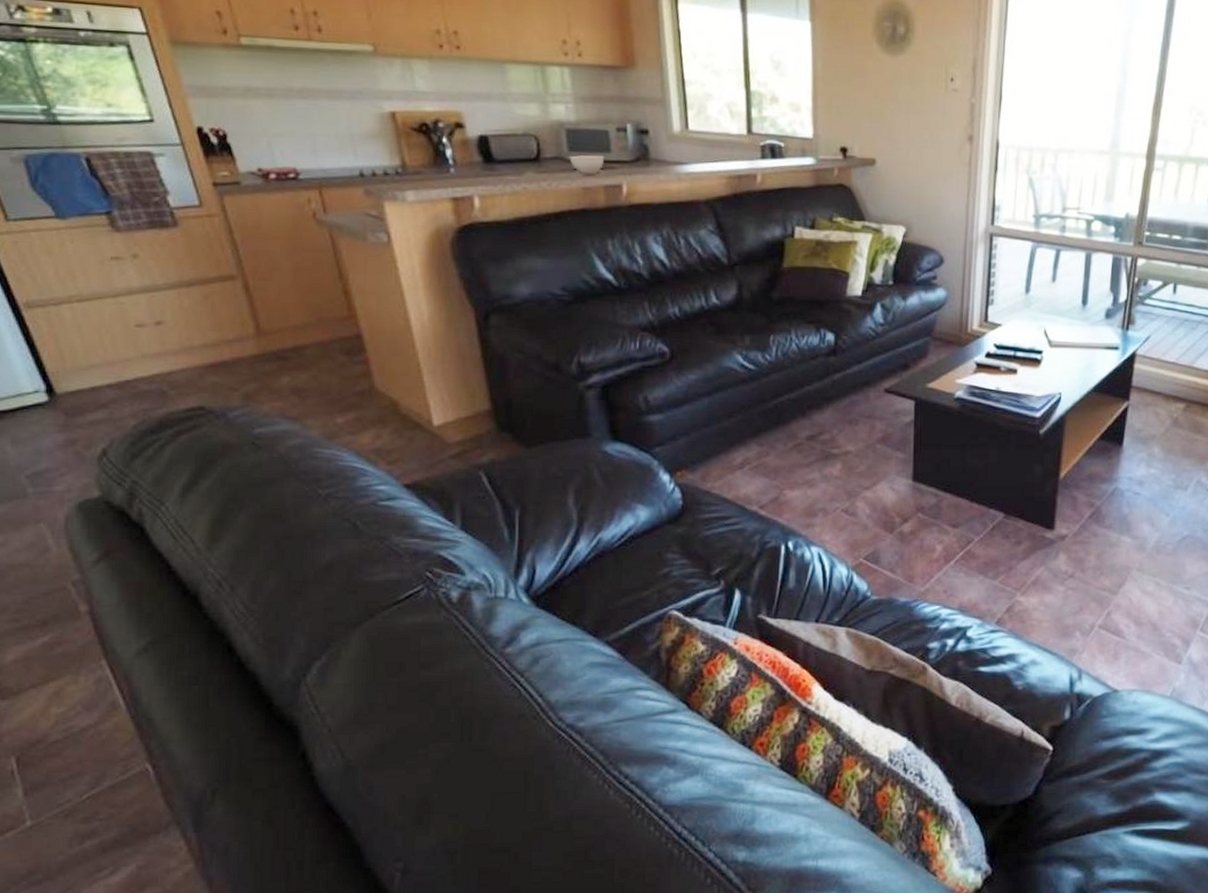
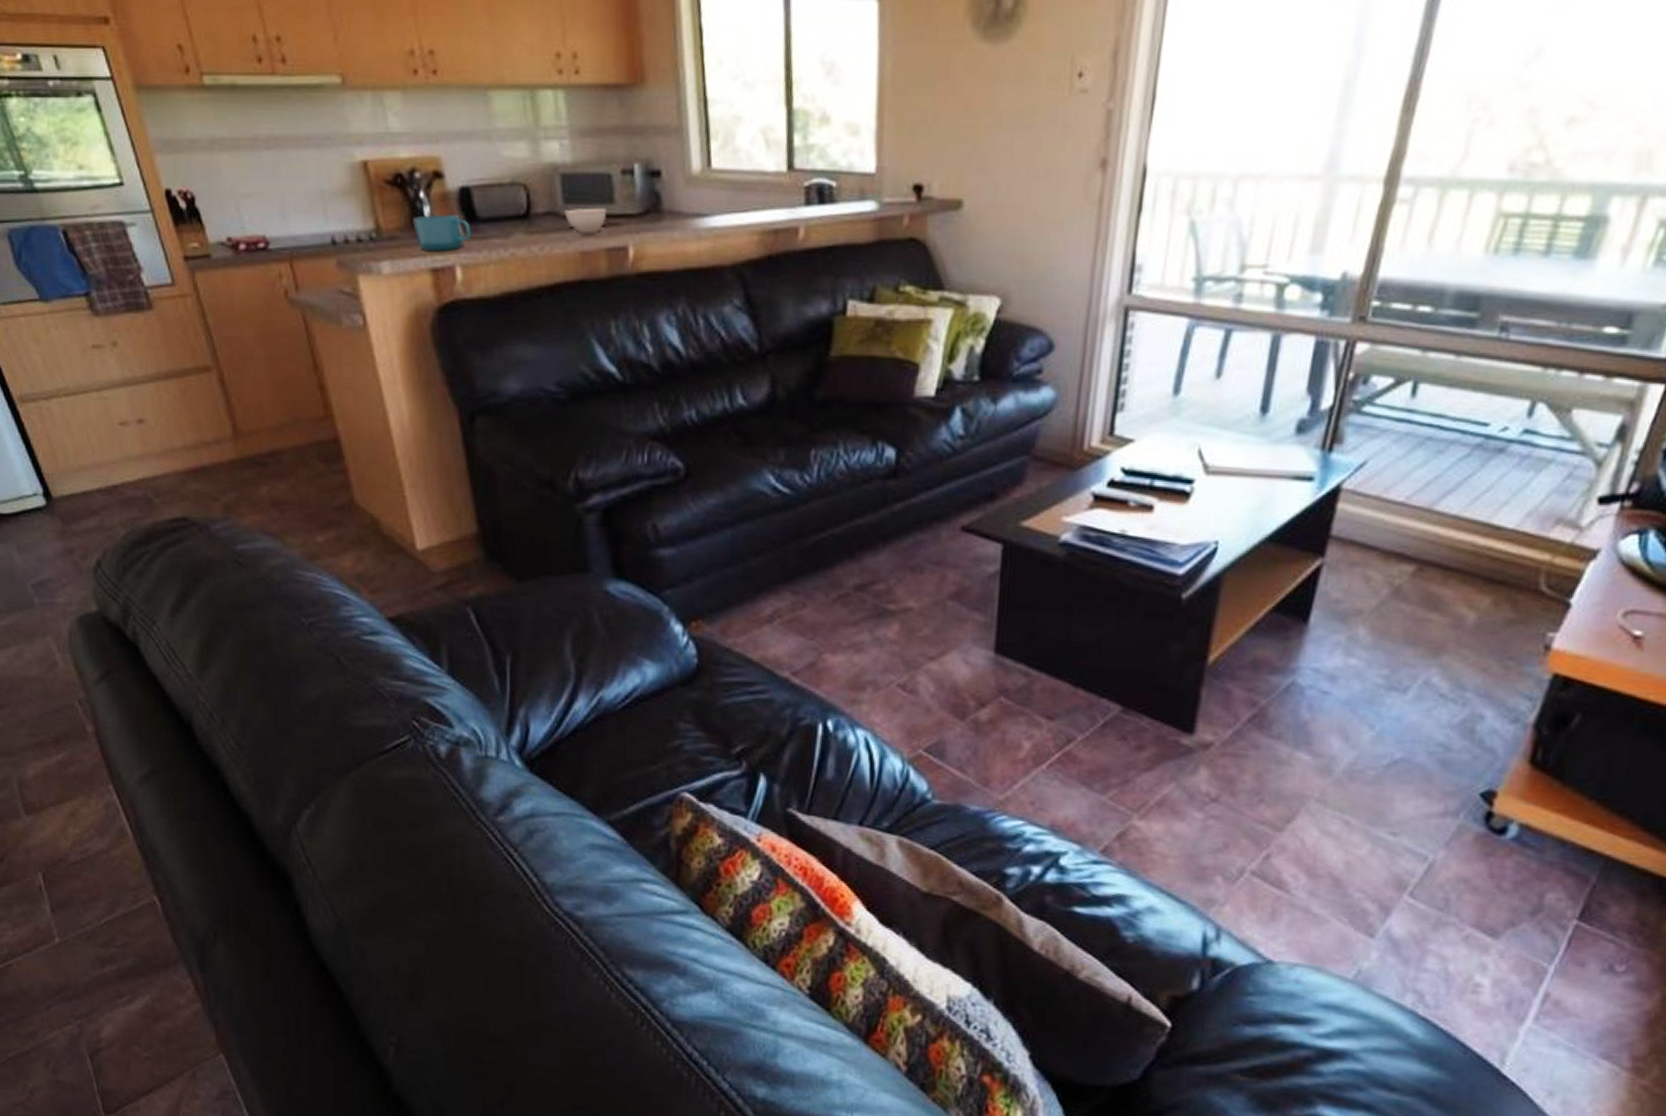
cup: none [436,155,488,187] -> present [413,213,471,254]

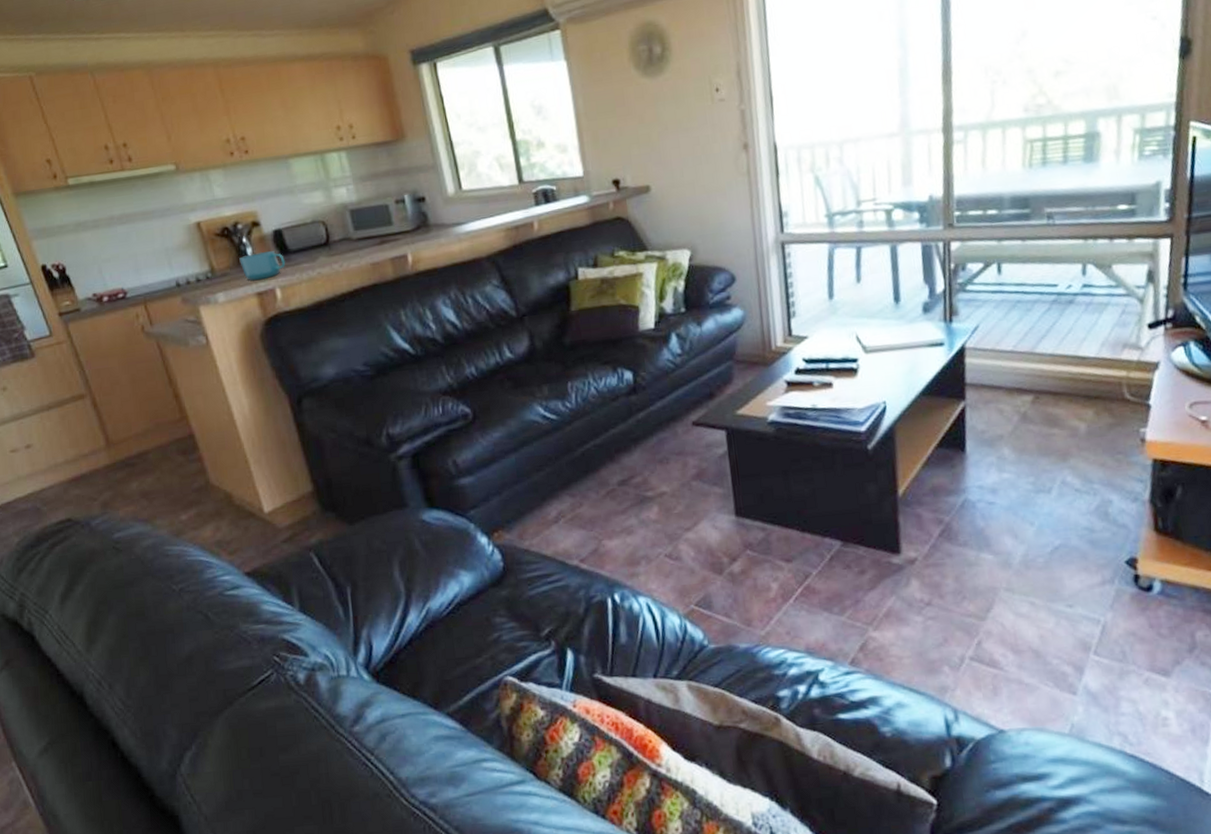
bowl: present [564,207,607,237] -> none [355,229,388,253]

